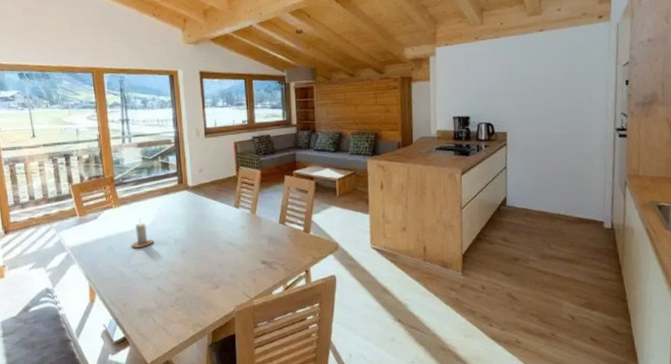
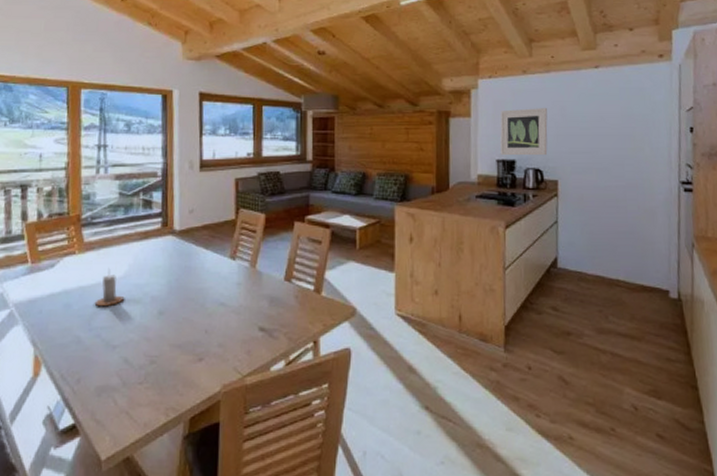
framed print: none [455,70,498,113] -> present [500,108,548,156]

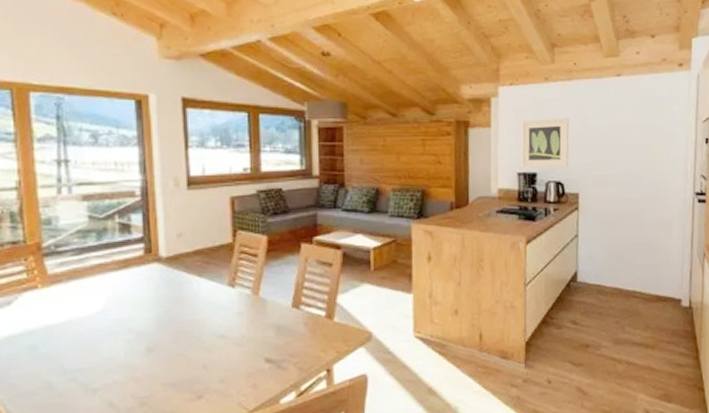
candle: present [94,266,124,307] -> none [66,300,103,347]

